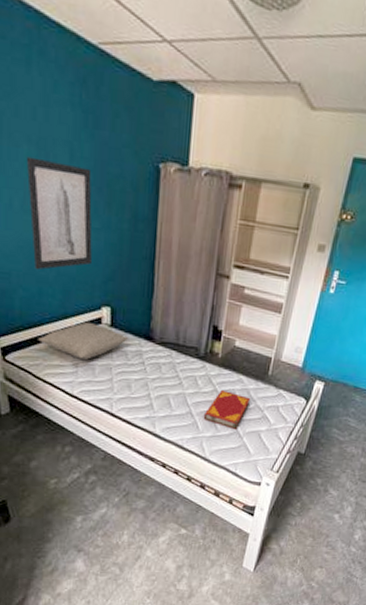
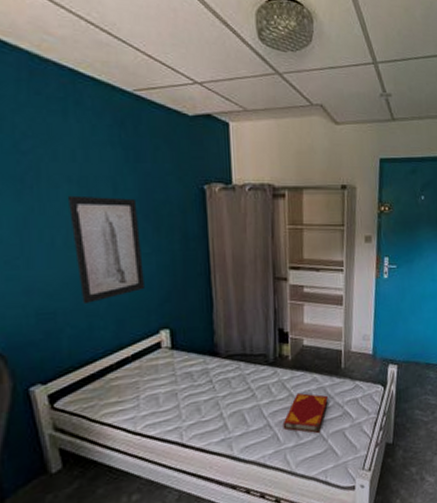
pillow: present [38,321,129,361] -> none [91,348,193,391]

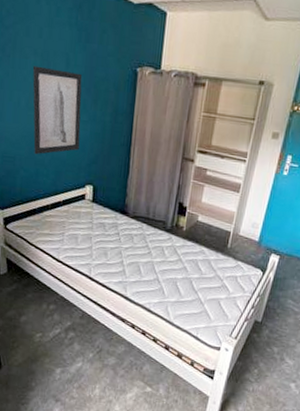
hardback book: present [282,392,328,433] -> none [169,259,211,296]

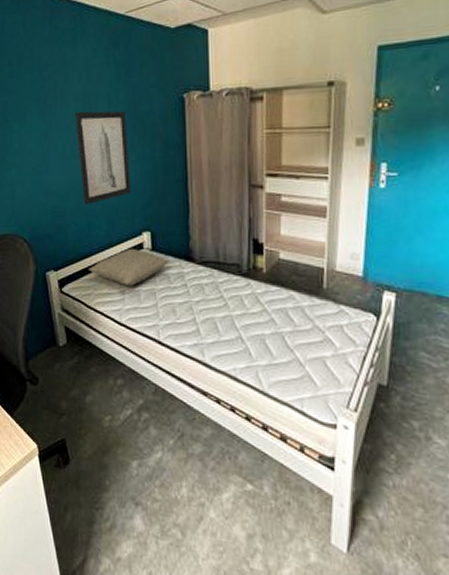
pillow: none [33,197,107,231] -> present [89,248,170,287]

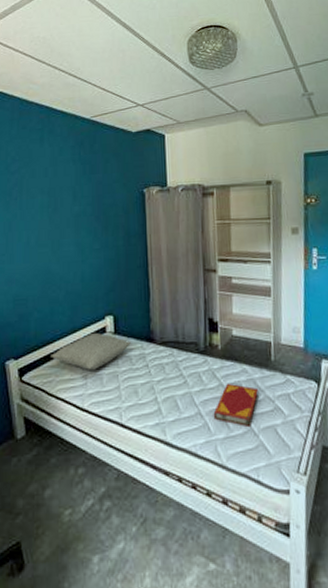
wall art: present [76,111,131,206] -> none [41,203,94,293]
hardback book: none [255,309,306,356] -> present [213,383,258,426]

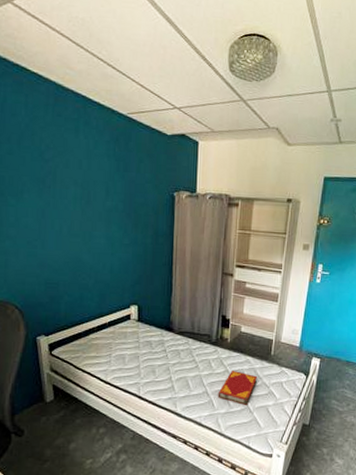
pillow: present [51,332,132,371] -> none [79,318,153,351]

